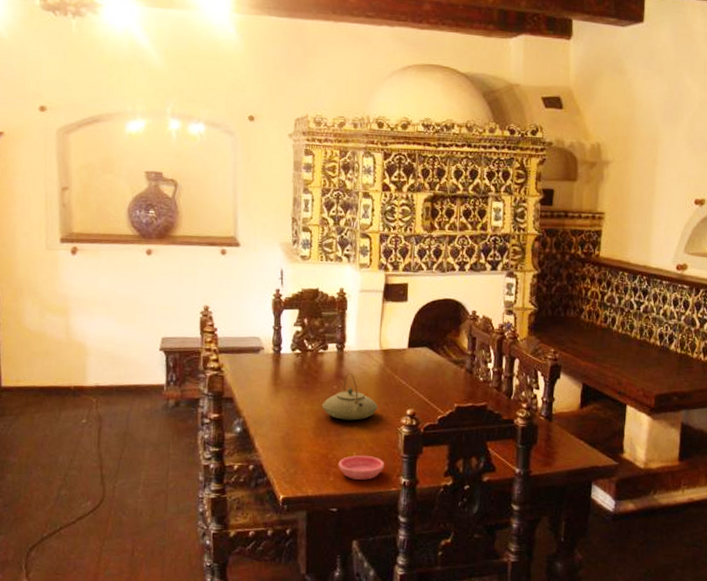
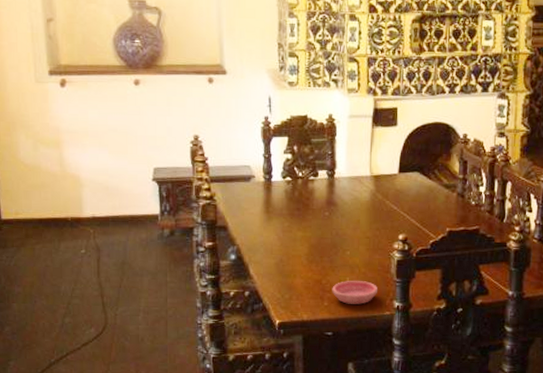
teapot: present [321,372,379,421] -> none [314,198,371,246]

